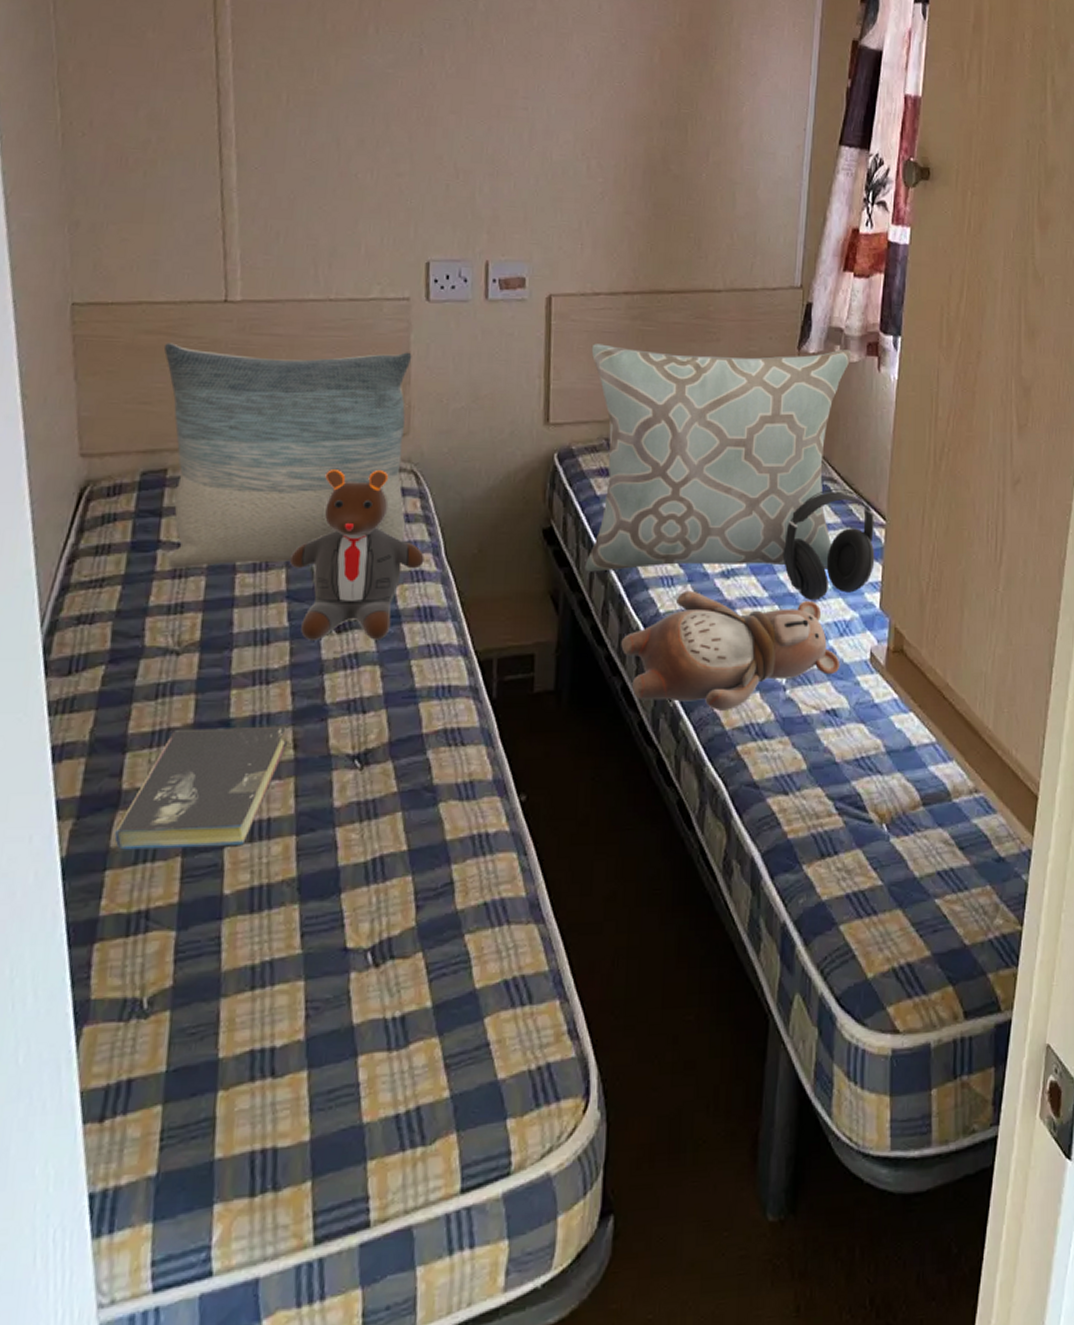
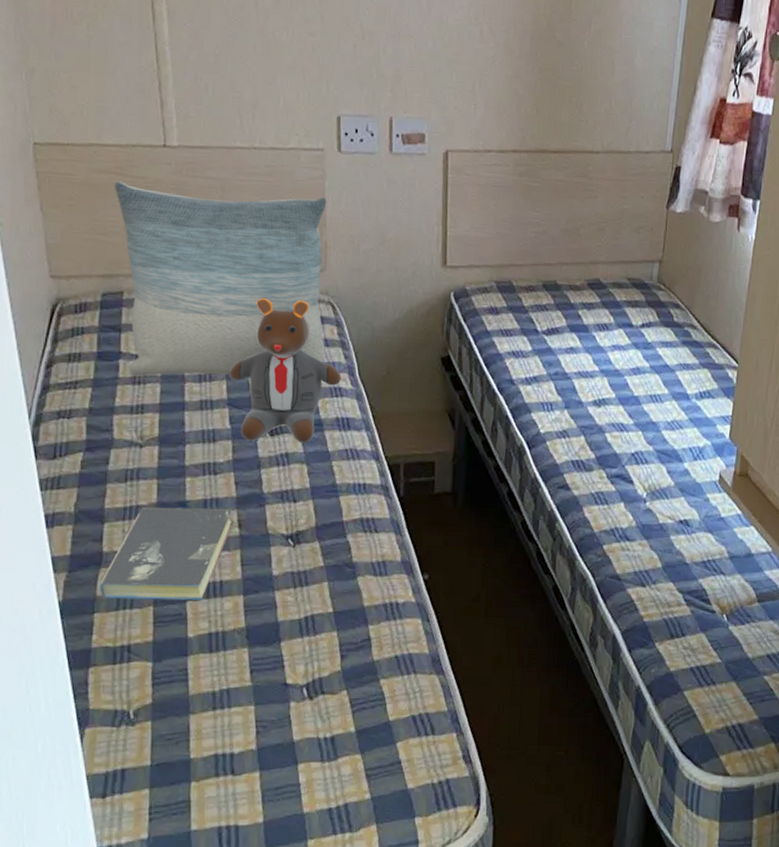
pillow: present [584,344,852,573] -> none [476,196,715,403]
teddy bear: present [621,590,841,712] -> none [507,415,694,517]
headphones: present [782,488,875,600] -> none [647,333,728,429]

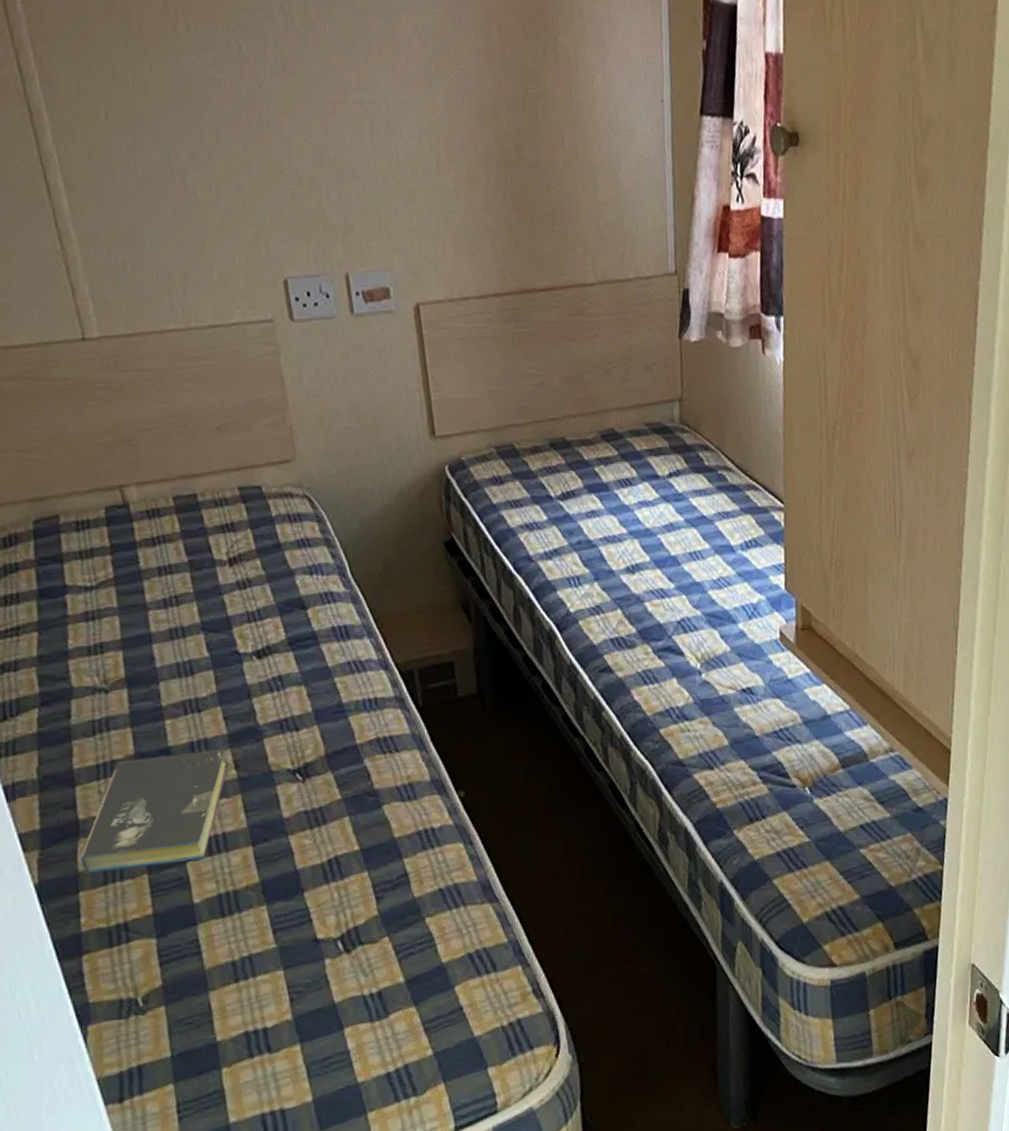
pillow: present [114,181,327,376] -> none [29,376,308,612]
teddy bear: present [228,298,341,444] -> none [198,497,332,668]

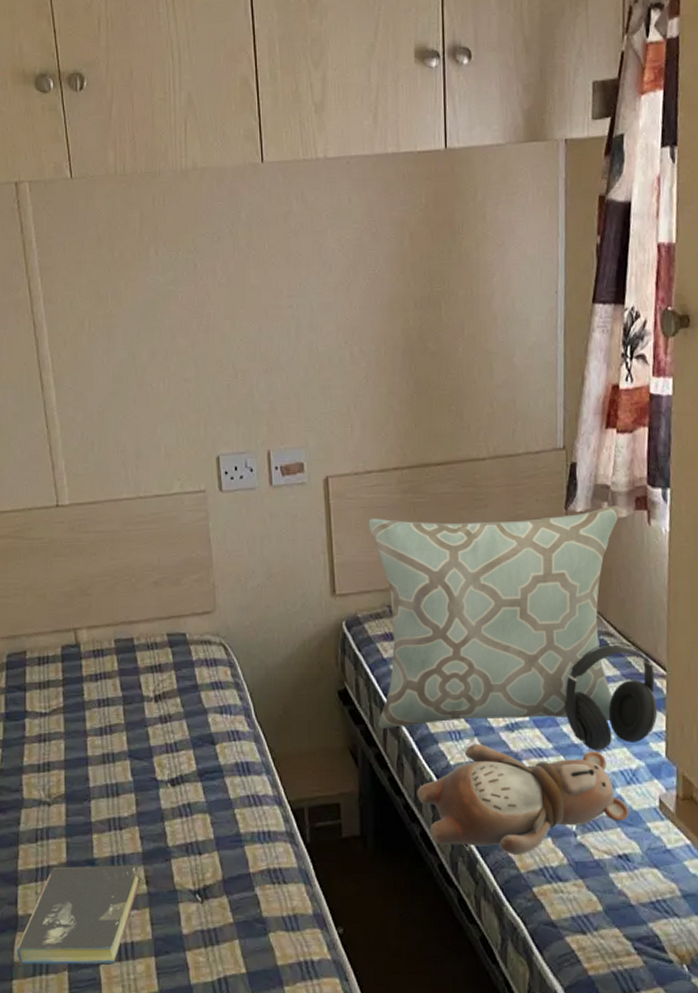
pillow: none [467,335,735,580] -> present [368,506,620,730]
teddy bear: none [536,588,752,699] -> present [417,743,630,856]
headphones: none [684,475,777,587] -> present [564,641,658,750]

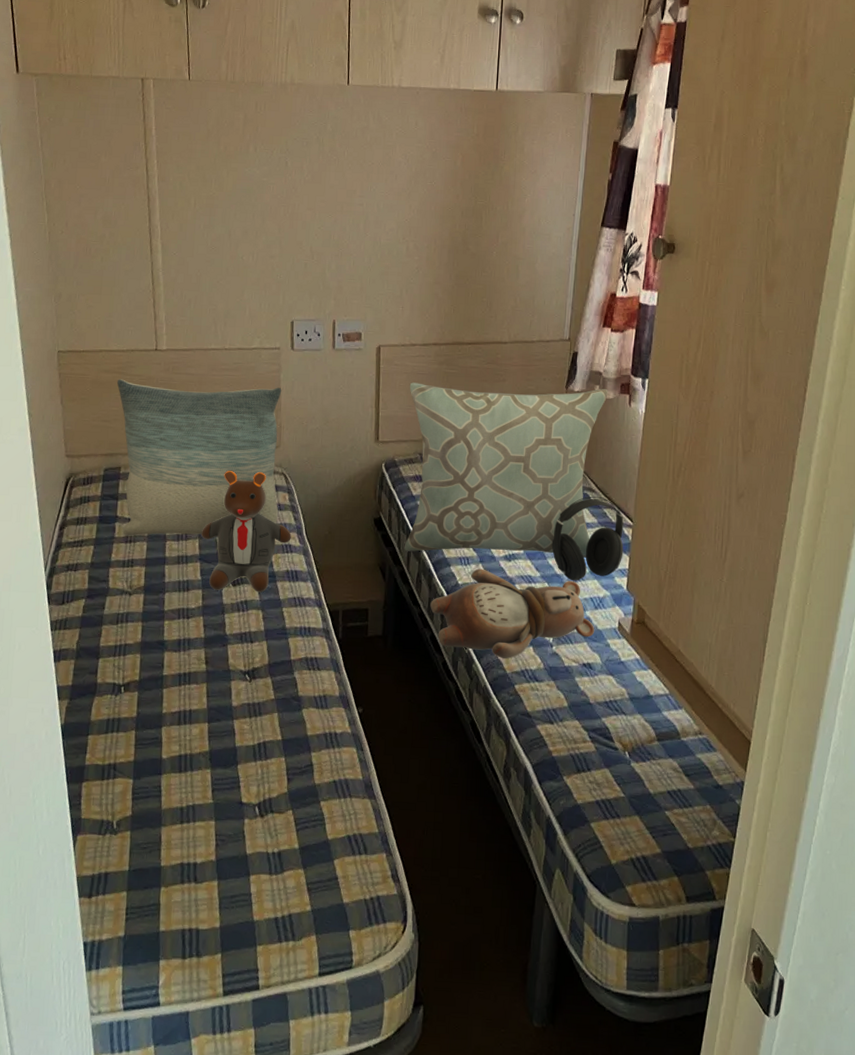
pillow: none [13,538,219,734] -> present [116,379,282,536]
book: present [17,865,141,964] -> none [93,645,202,727]
teddy bear: none [128,643,238,793] -> present [200,471,292,593]

